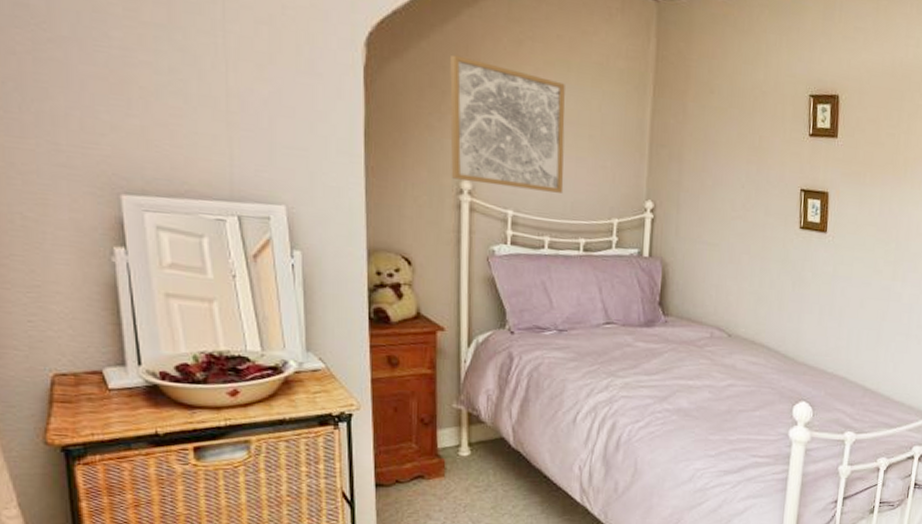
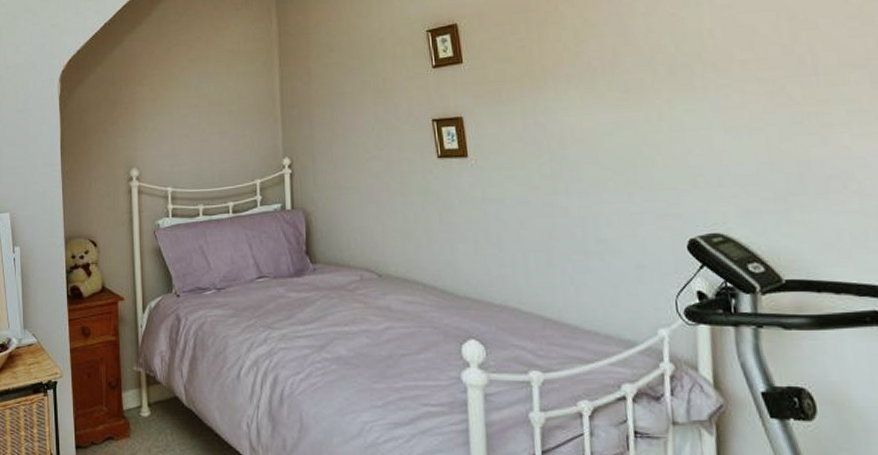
wall art: present [450,54,565,193] -> none [118,71,211,169]

